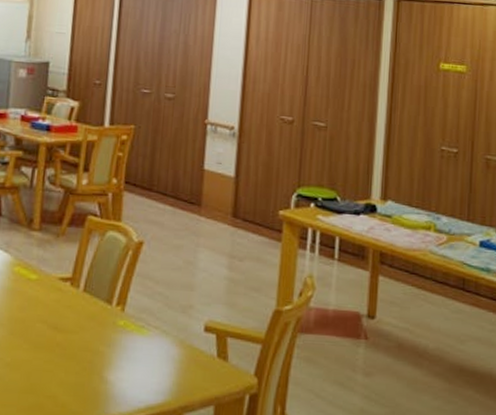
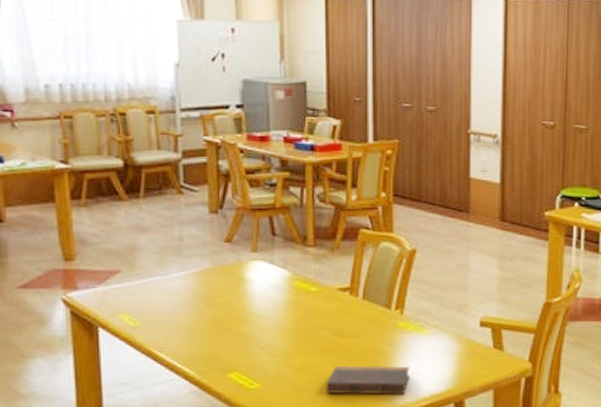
book: none [35,364,126,403] -> present [326,365,409,395]

